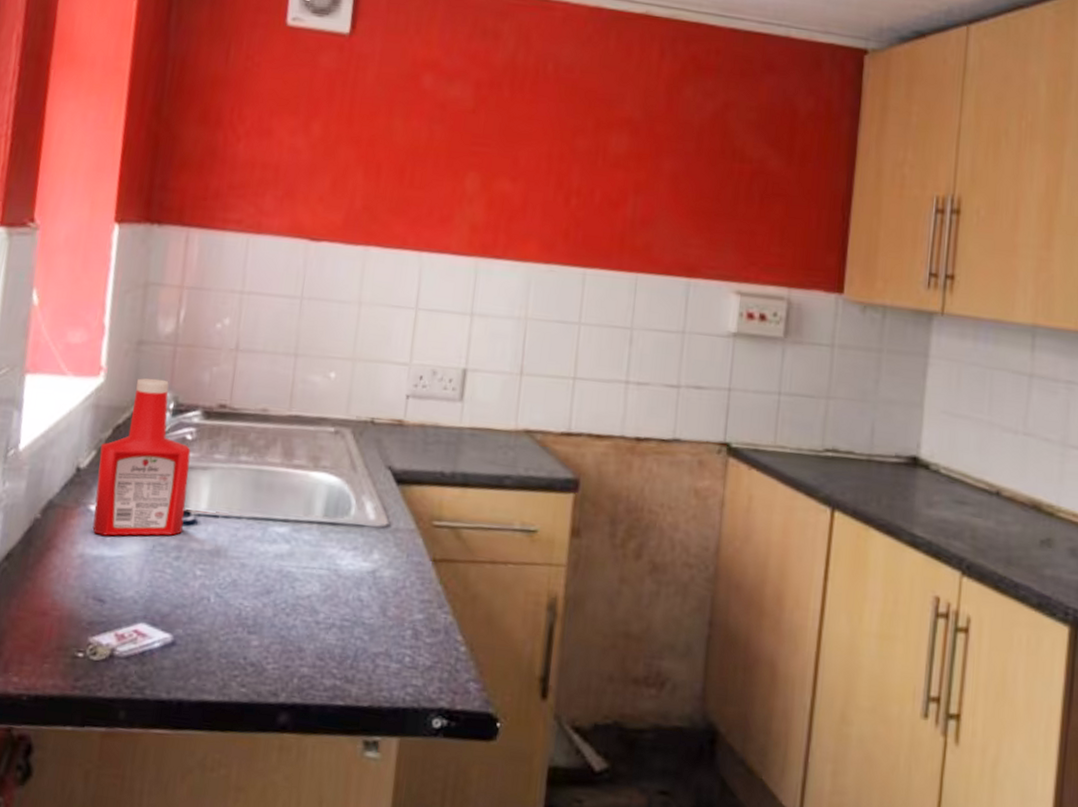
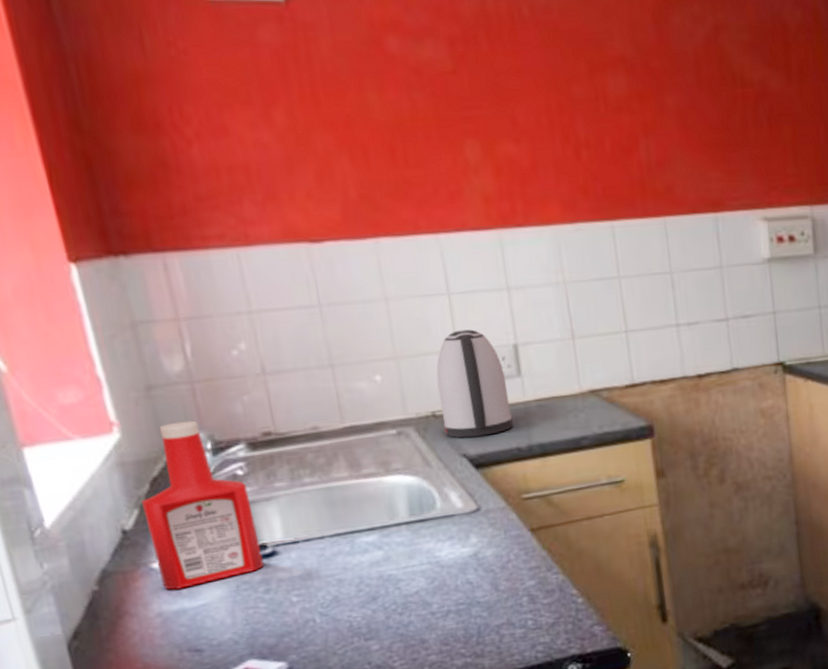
kettle: none [378,344,448,453] -> present [436,329,513,438]

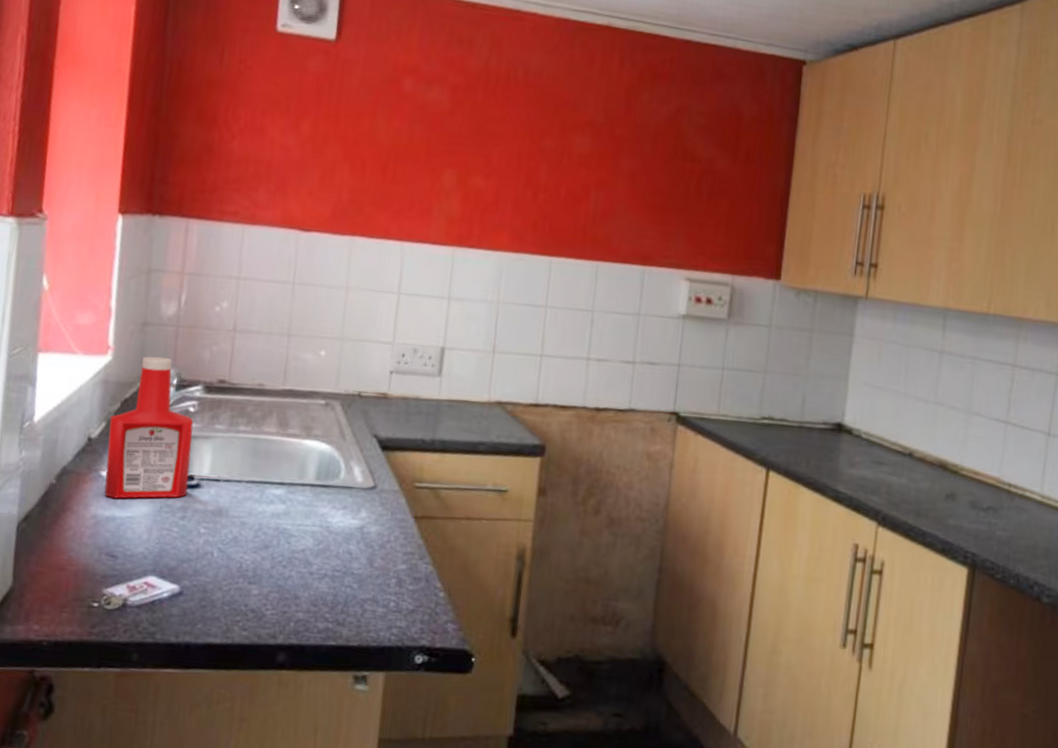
kettle: present [436,329,513,438] -> none [365,325,428,423]

